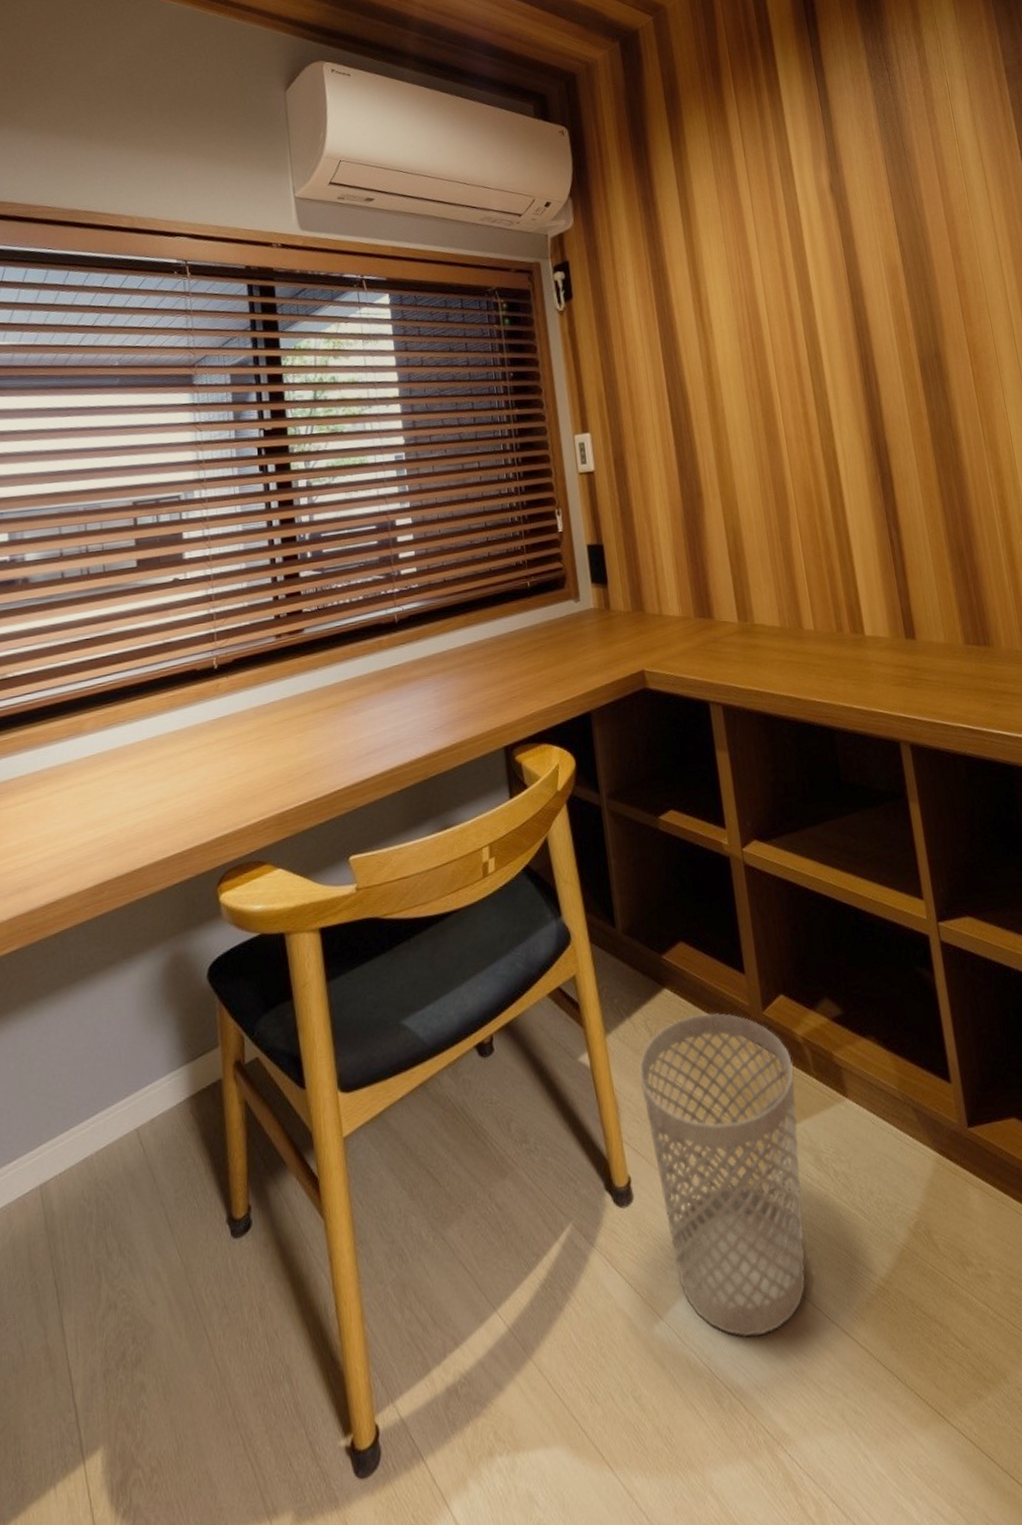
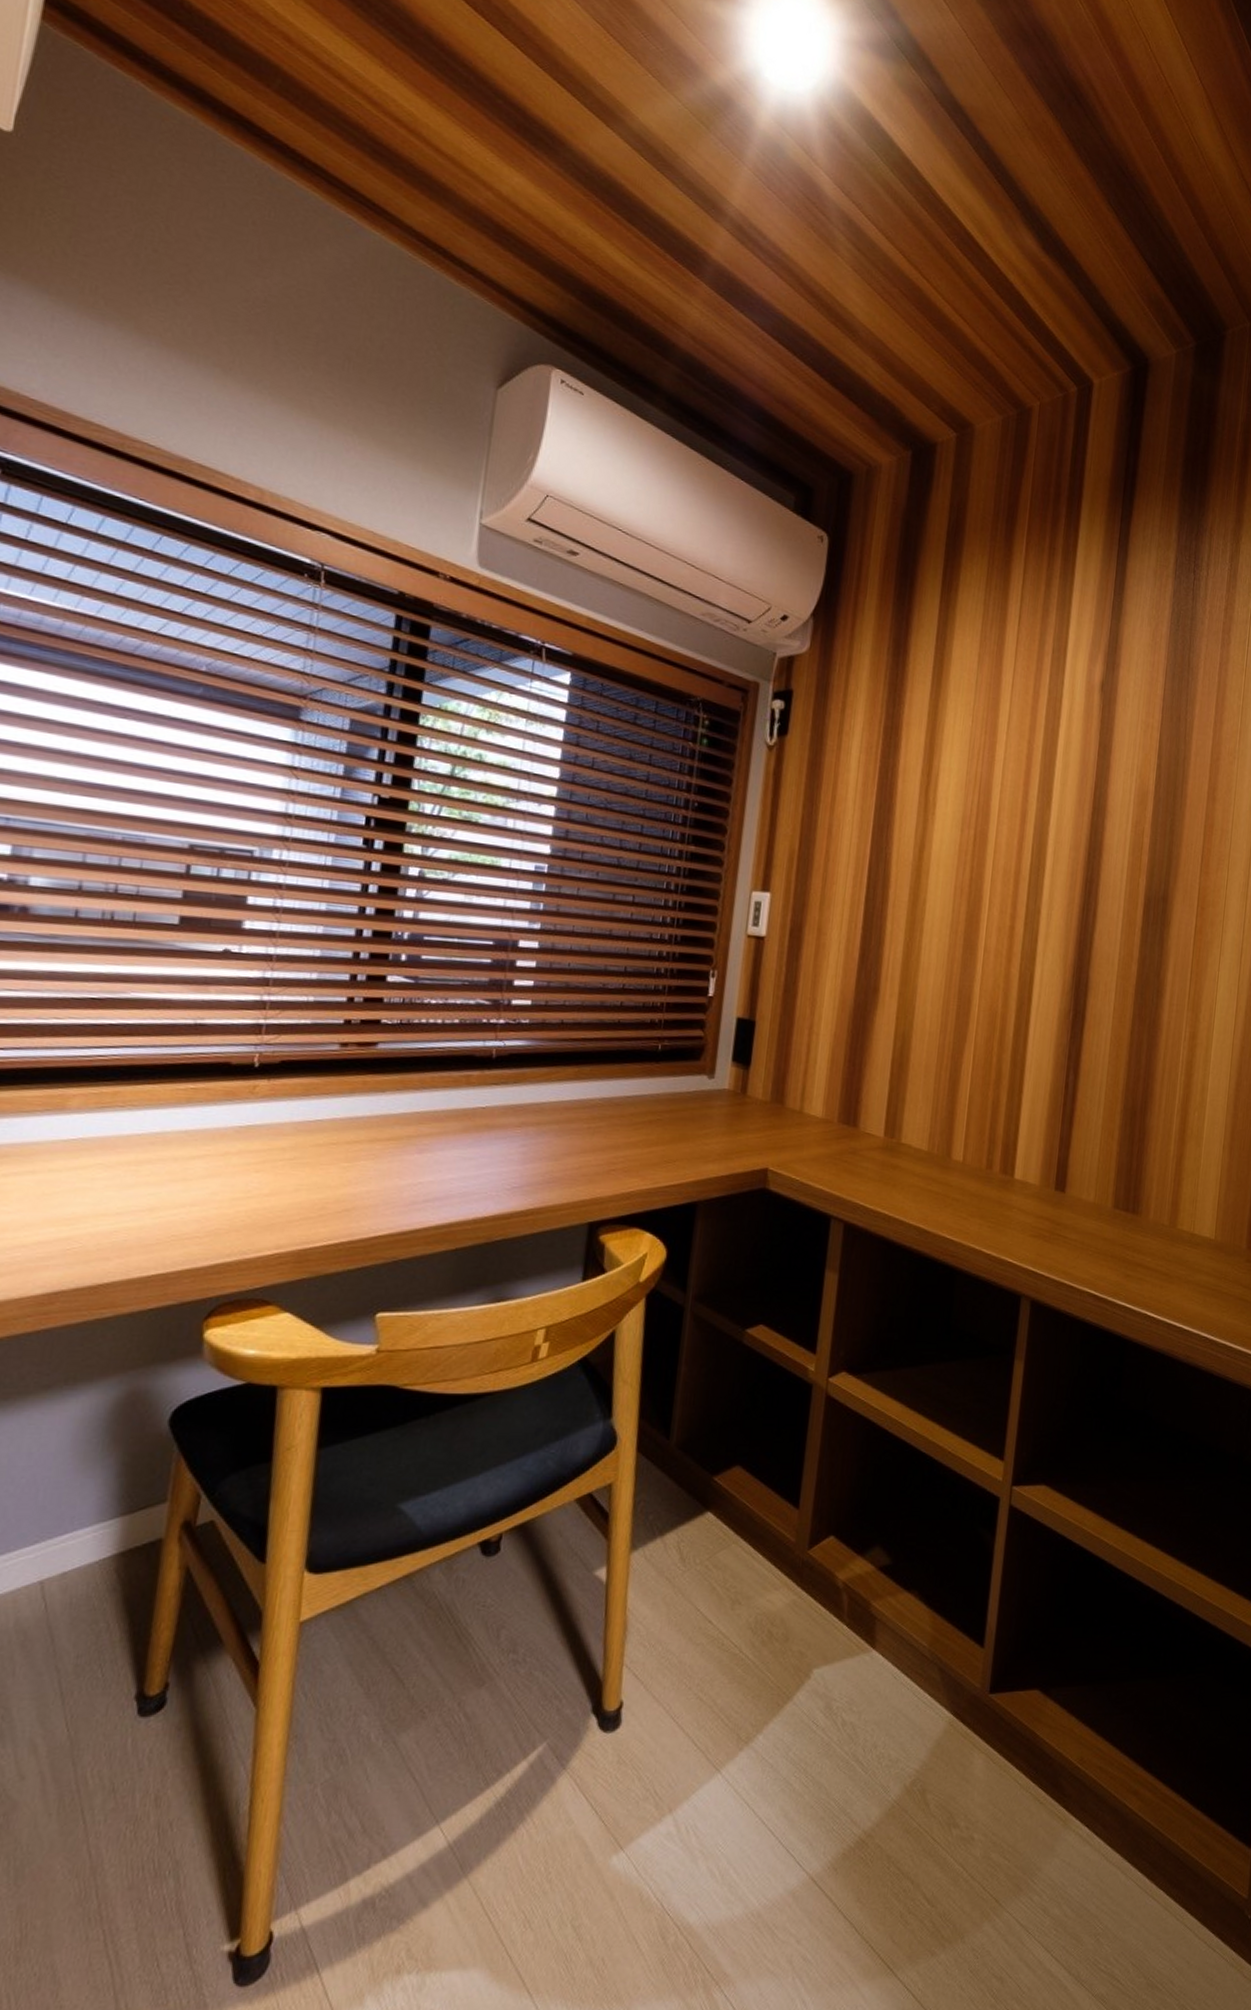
wastebasket: present [638,1013,806,1338] -> none [651,1544,827,1877]

